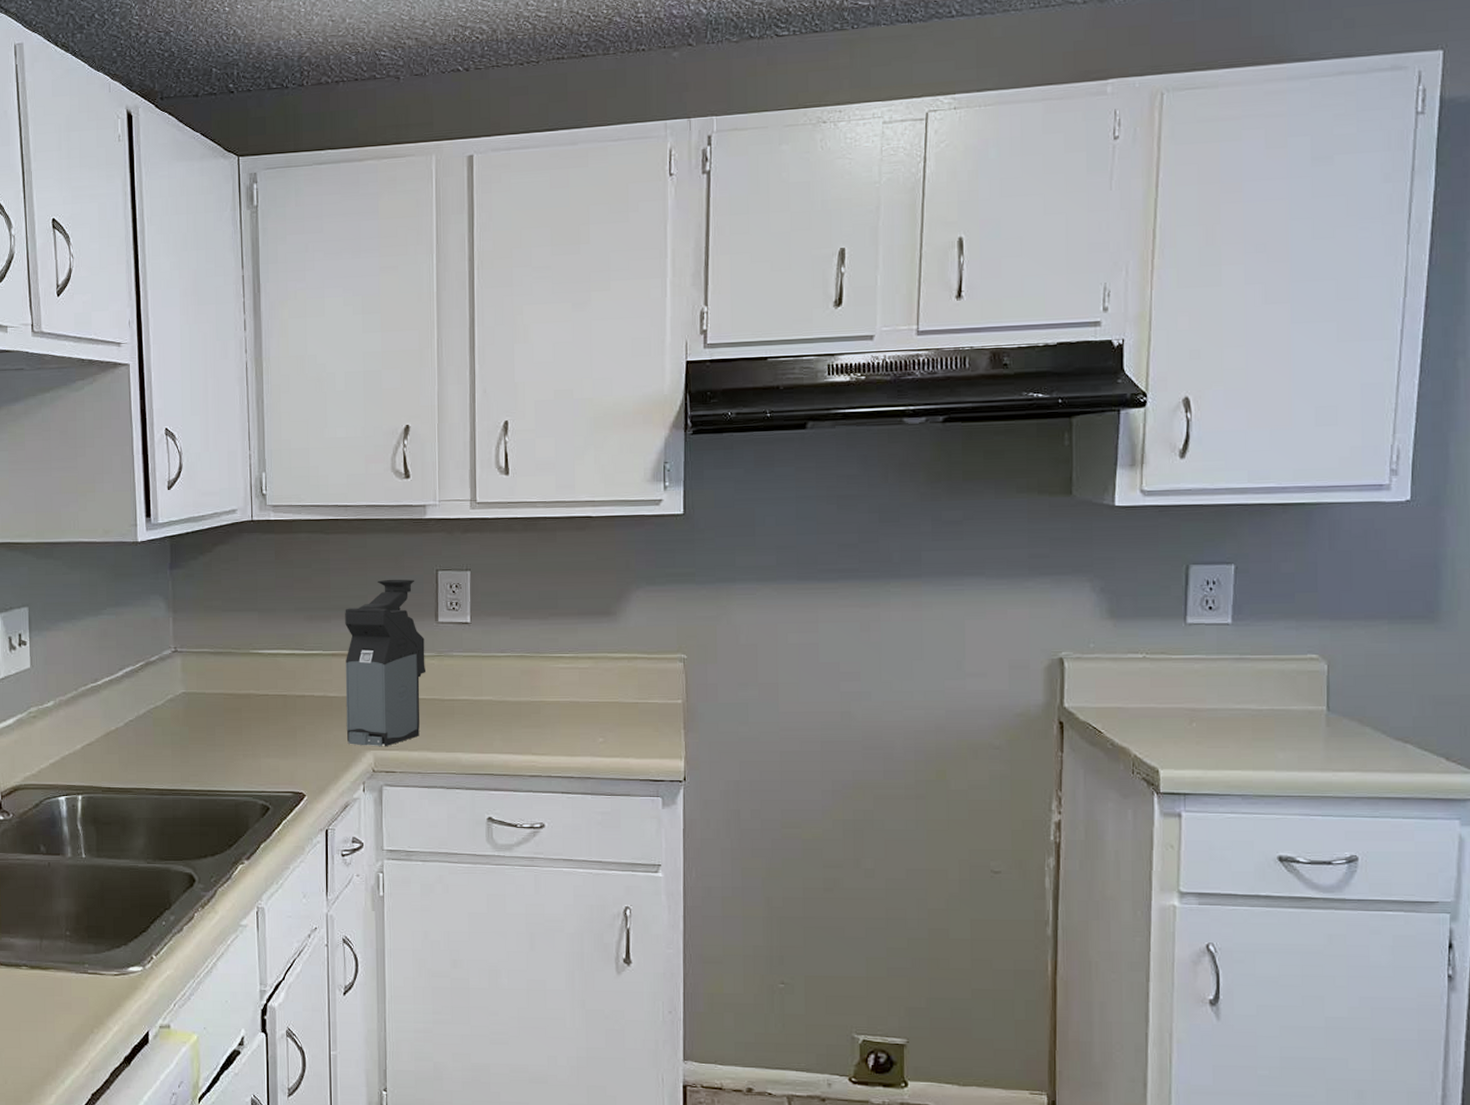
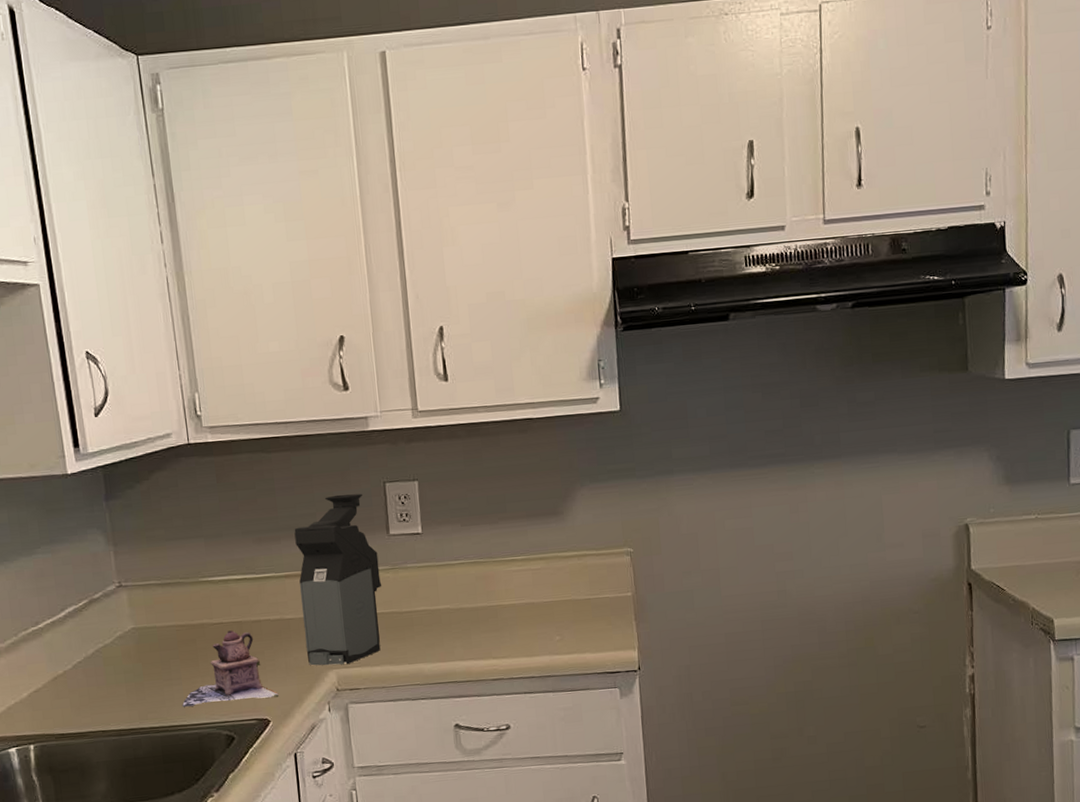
teapot: none [223,703,316,773] -> present [182,630,279,707]

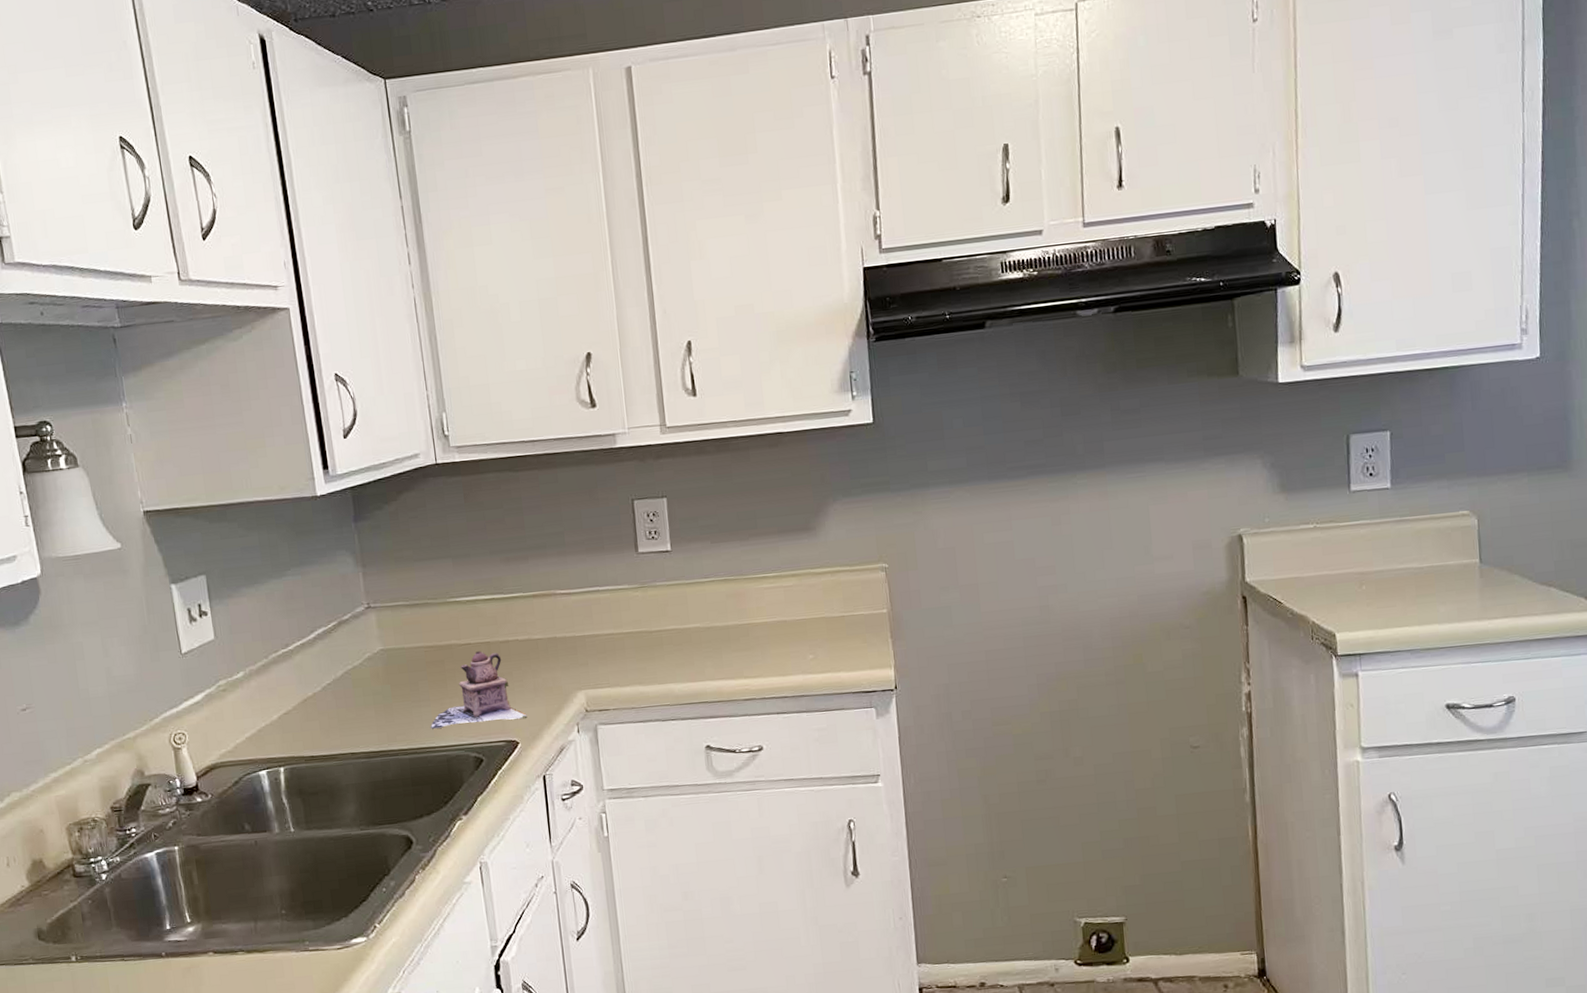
coffee maker: present [294,493,382,666] -> none [542,511,631,687]

